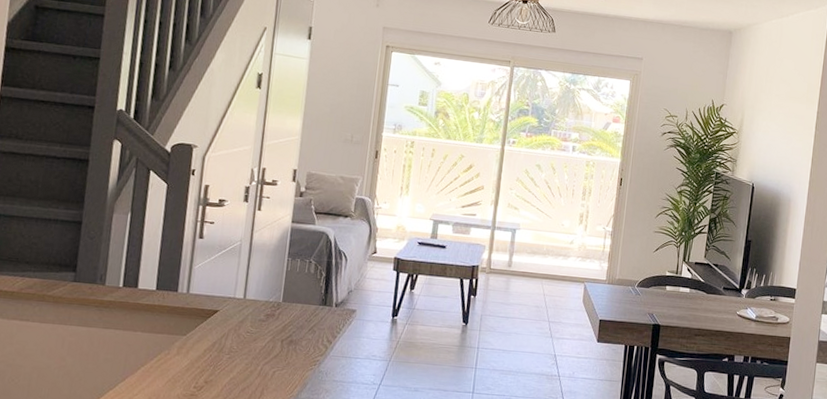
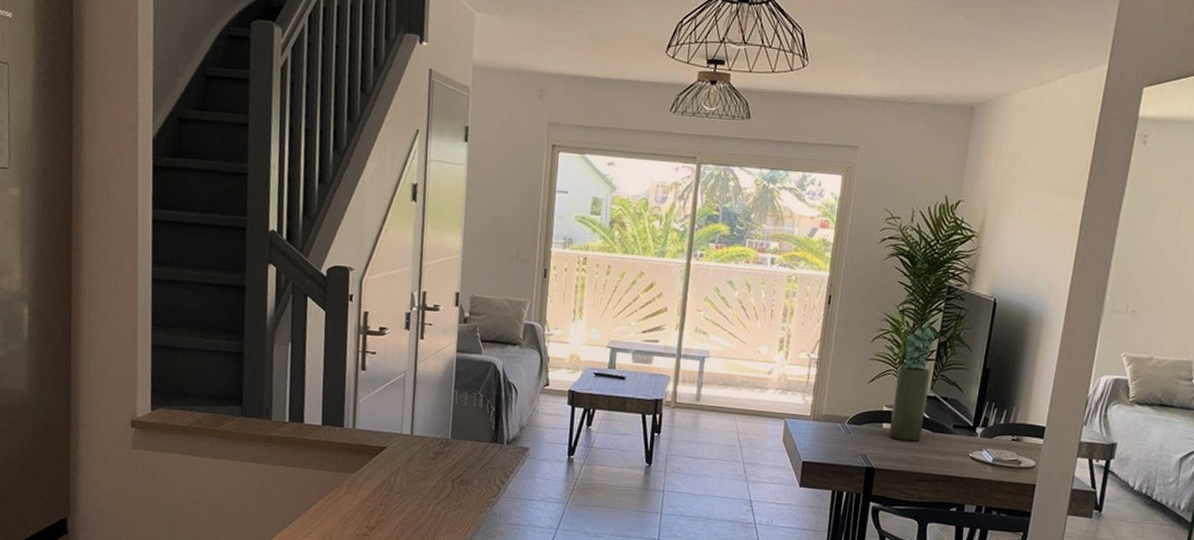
vase: none [671,197,707,303] -> present [889,317,935,442]

